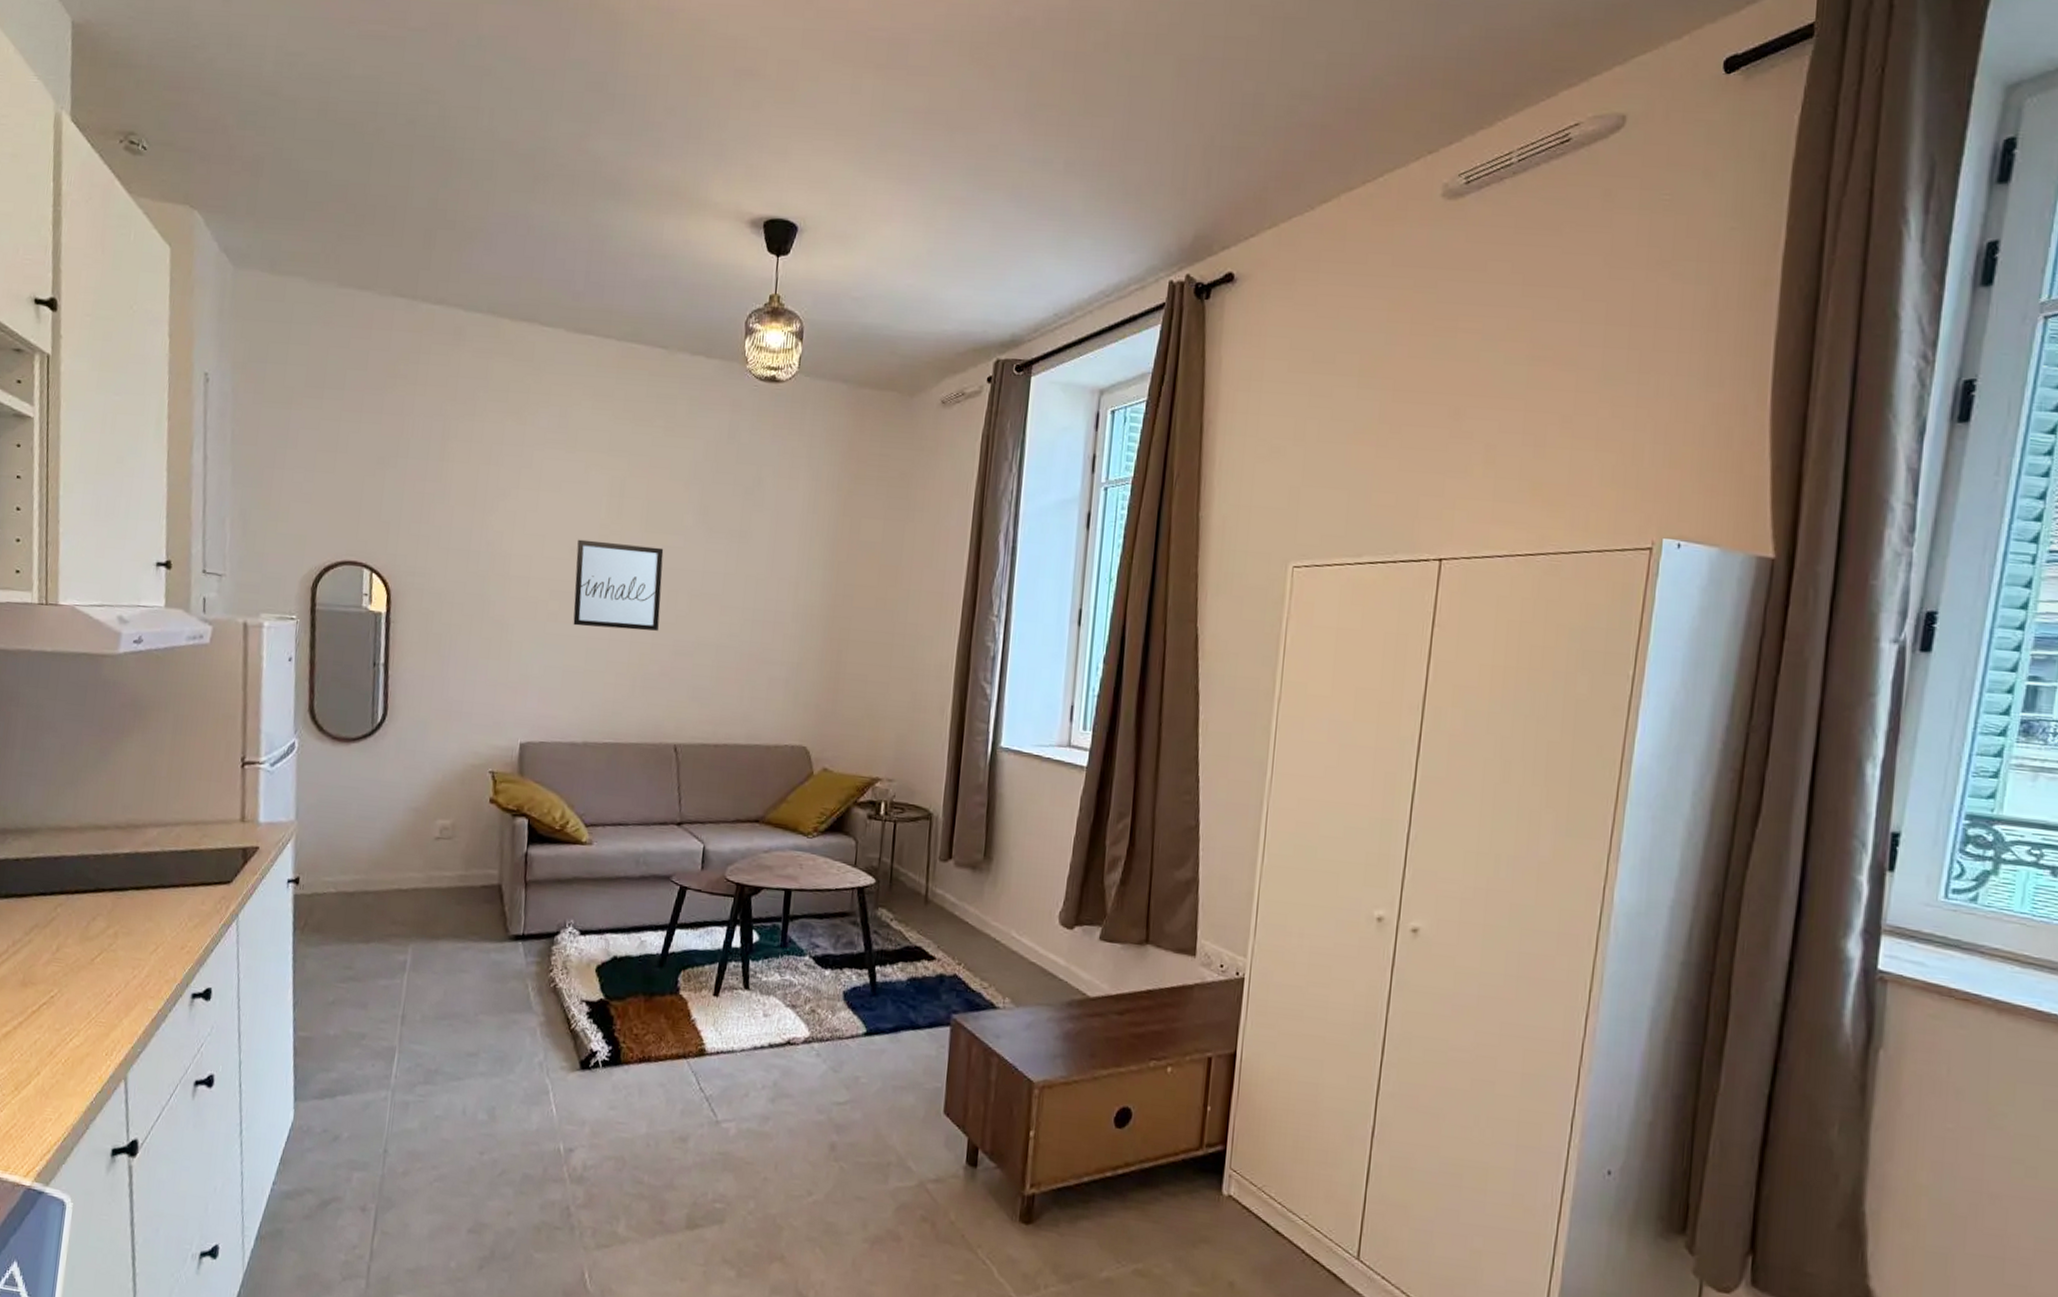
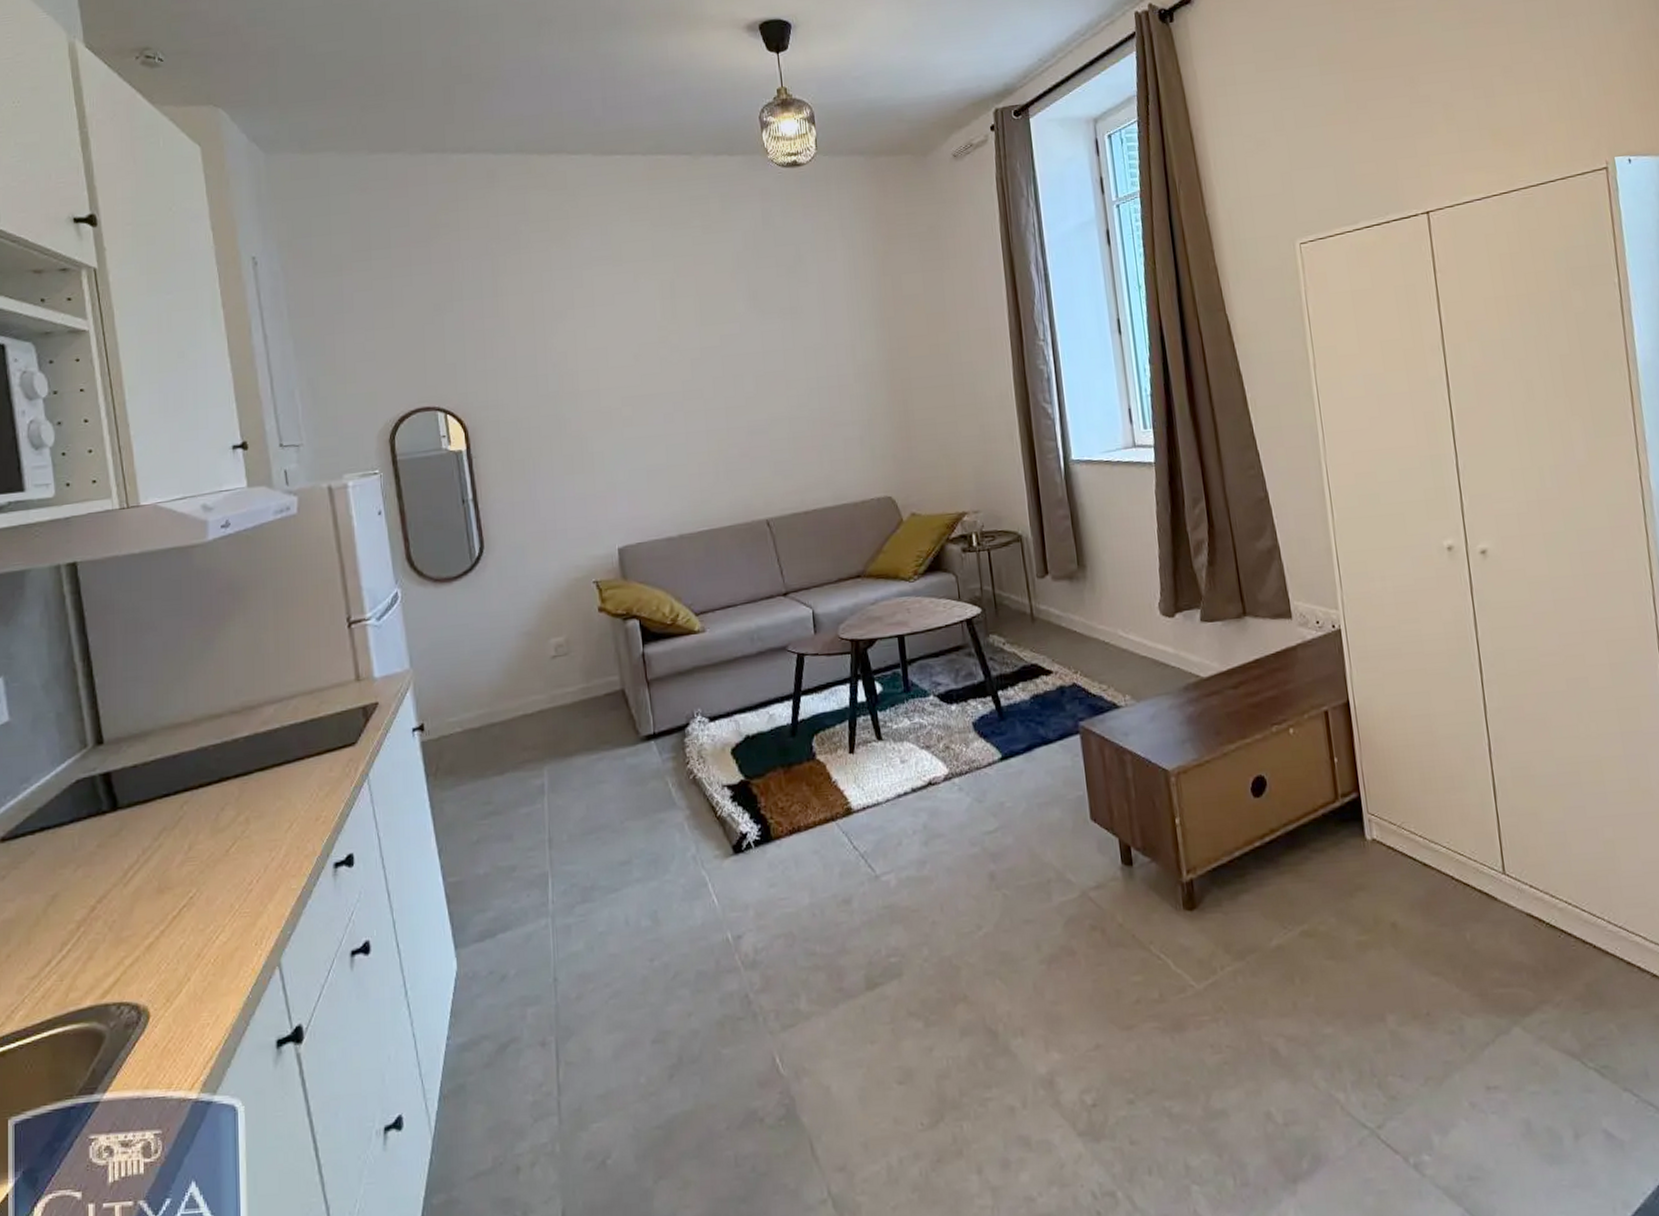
wall art: present [573,539,664,631] -> none [639,337,731,426]

